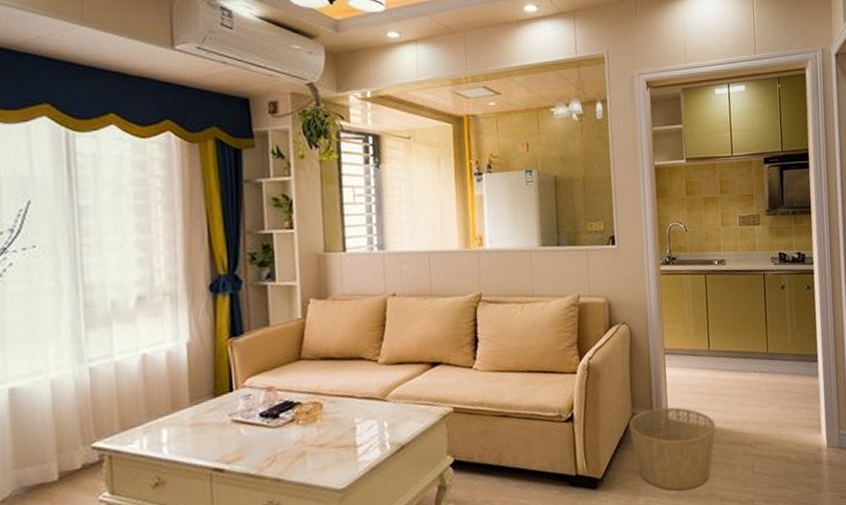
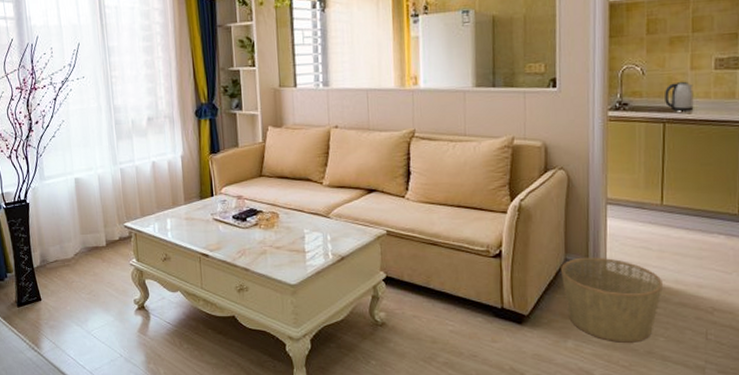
kettle: none [704,236,727,263] -> present [665,81,694,111]

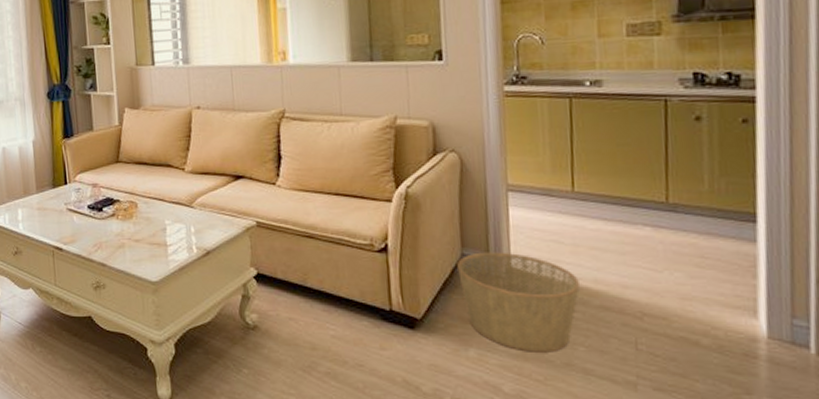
kettle: present [665,81,694,111] -> none [569,50,605,84]

